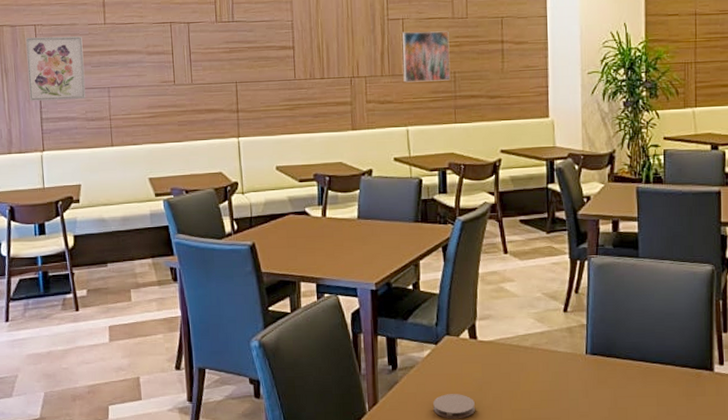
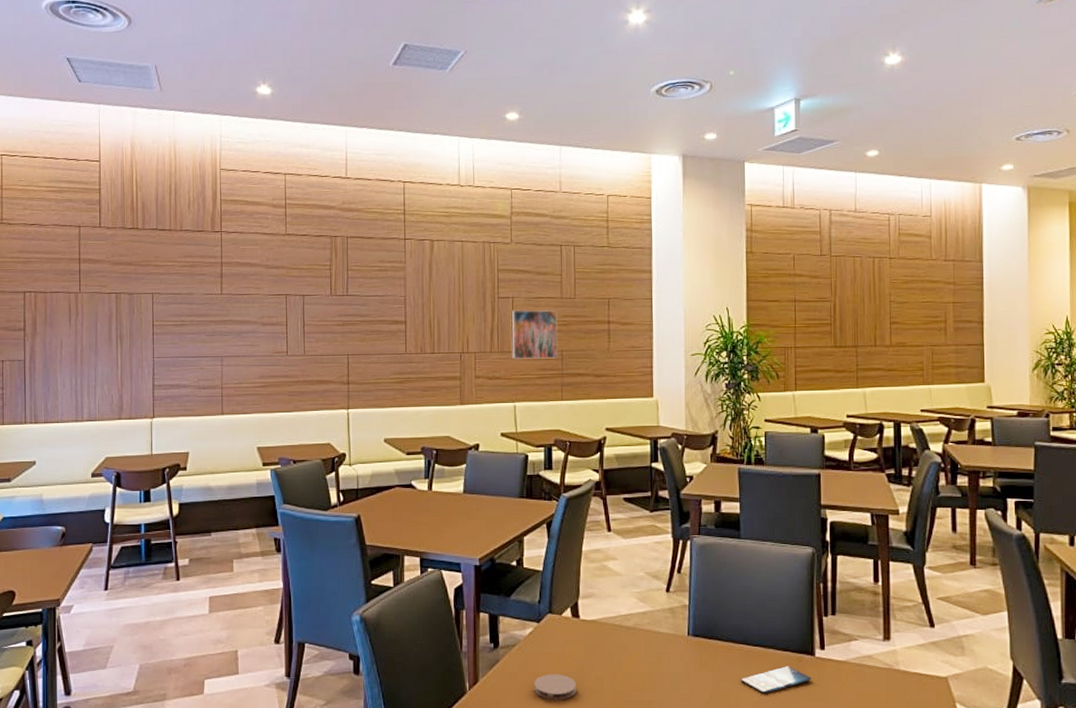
wall art: present [25,36,86,101] -> none [142,305,199,368]
smartphone: none [638,382,711,409] -> present [740,666,812,694]

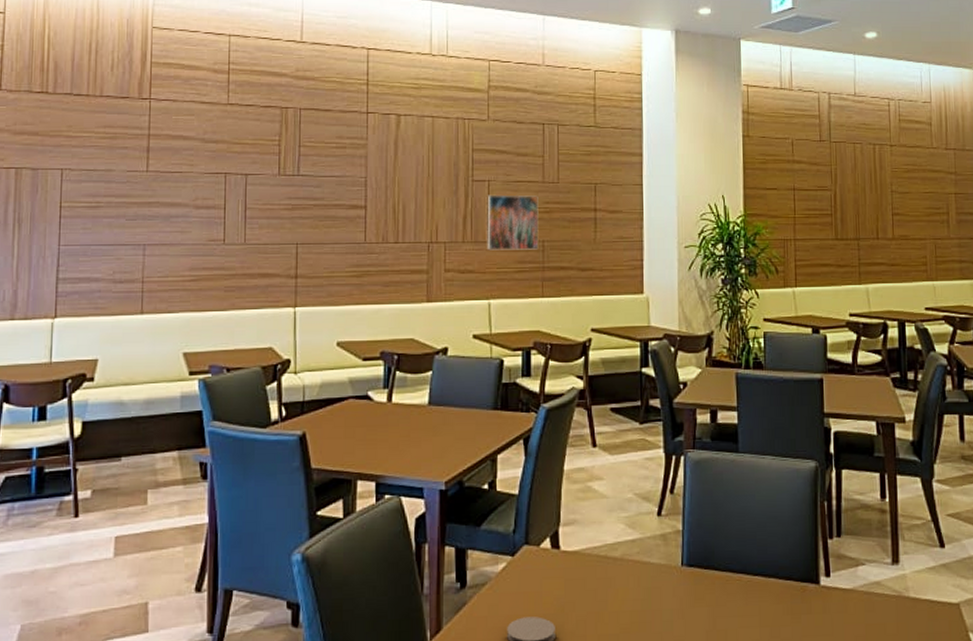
smartphone: present [740,666,812,694] -> none [739,597,817,631]

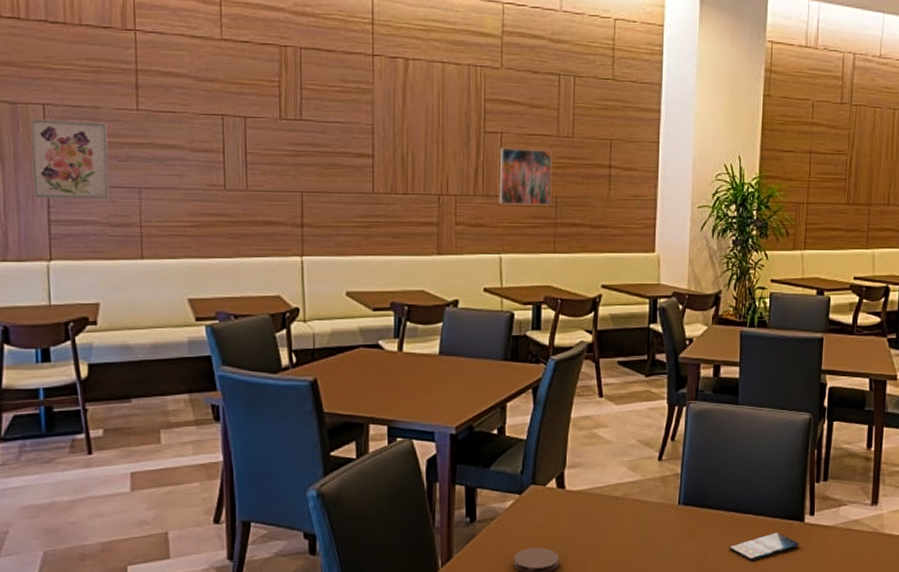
wall art: none [45,183,118,257] -> present [30,119,110,199]
smartphone: none [739,597,817,631] -> present [728,532,800,561]

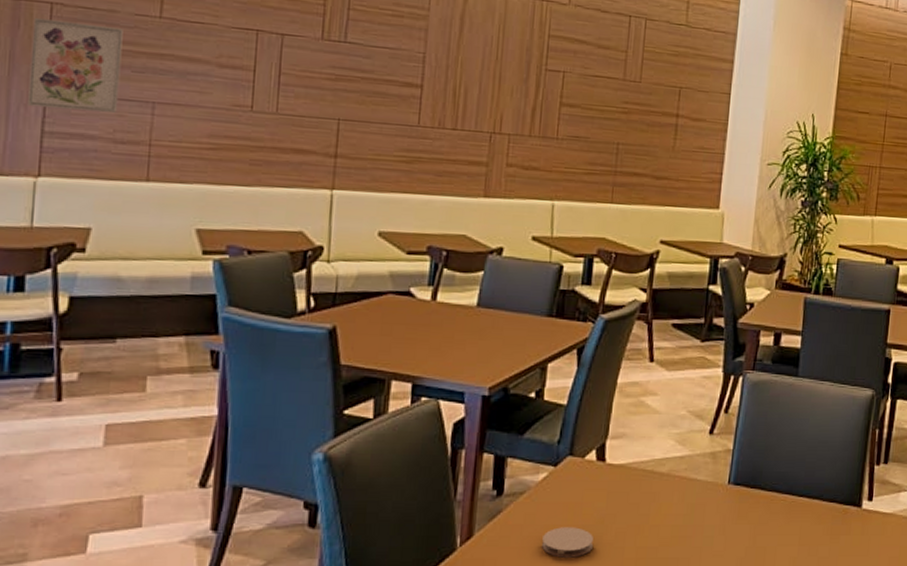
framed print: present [499,147,552,206] -> none [556,87,617,152]
smartphone: present [728,532,800,561] -> none [779,518,856,549]

